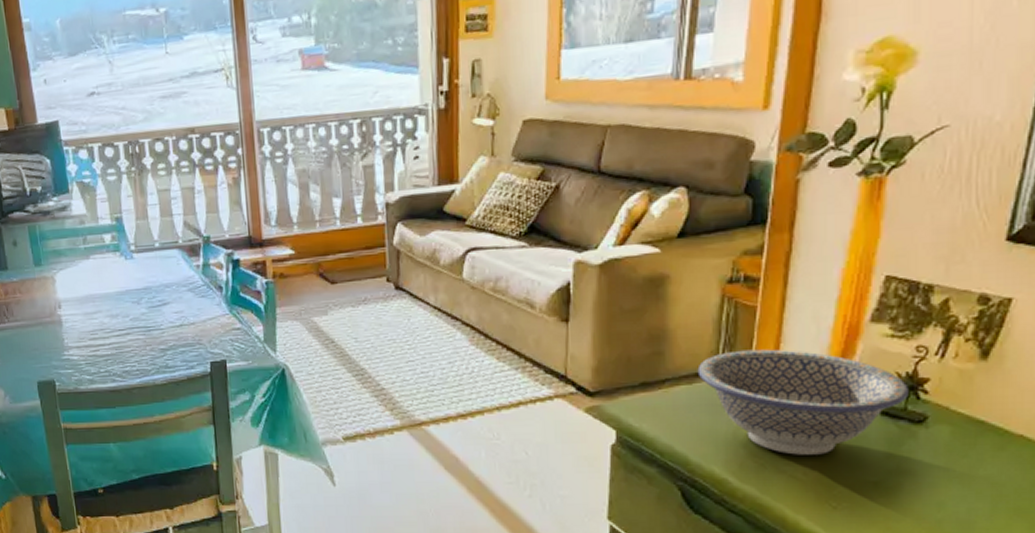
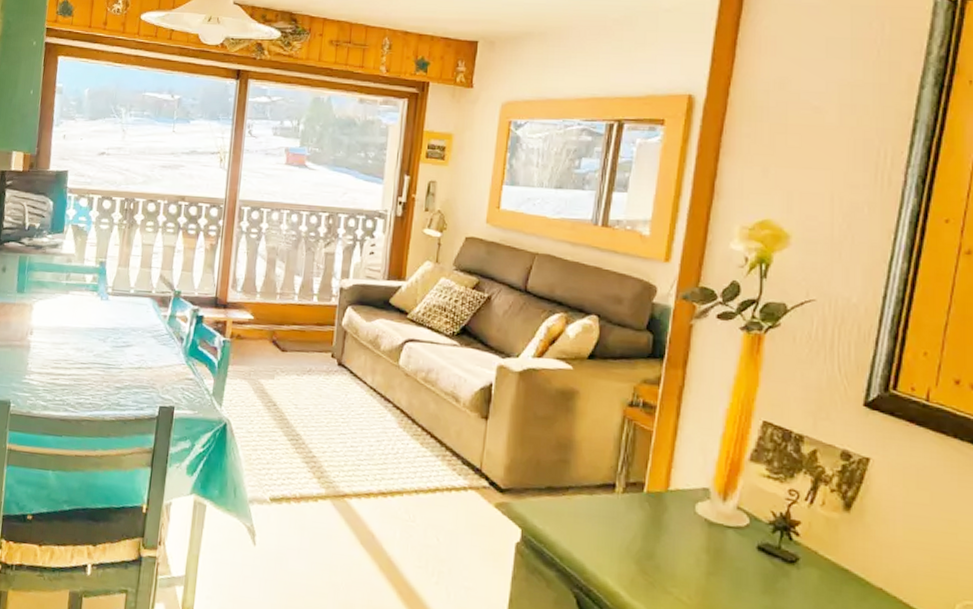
bowl: present [697,349,908,455] -> none [598,469,782,581]

